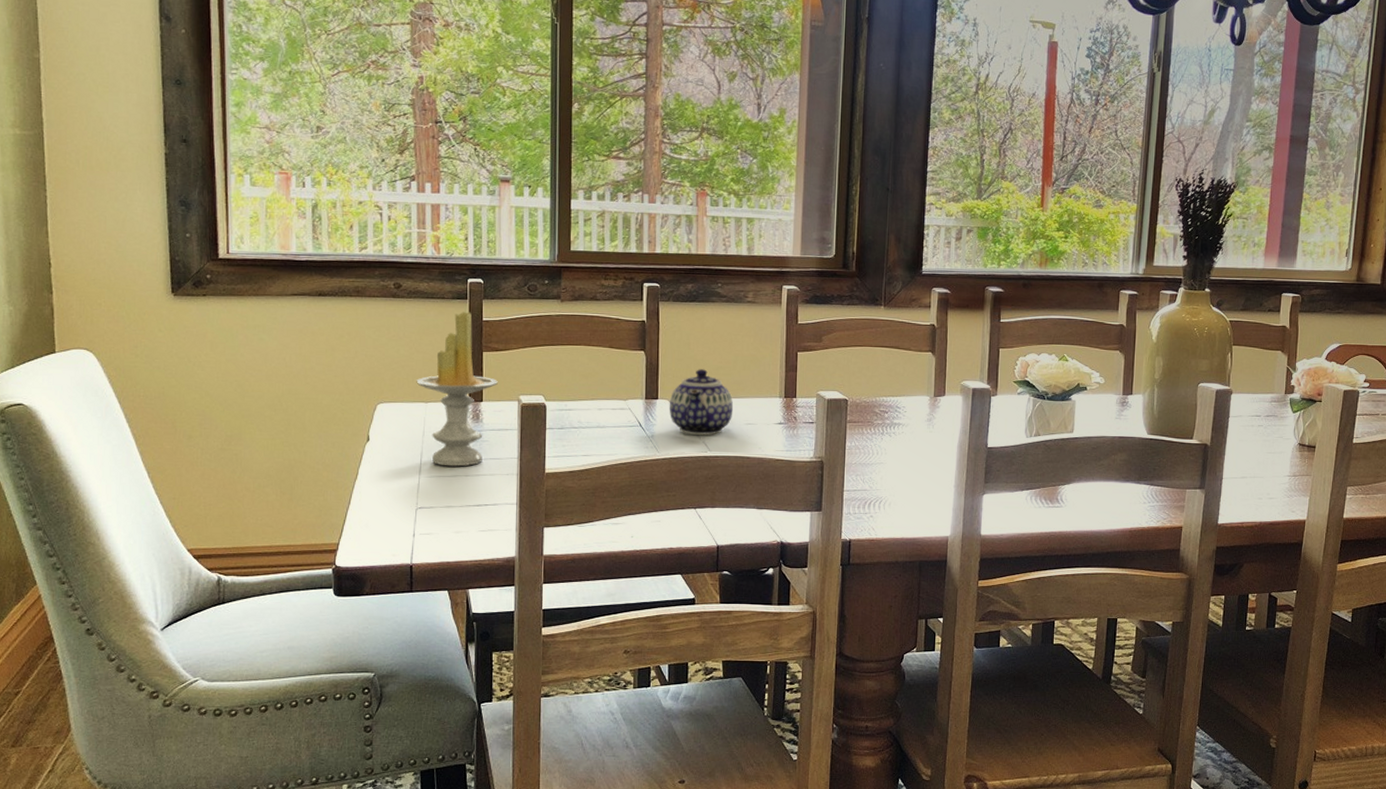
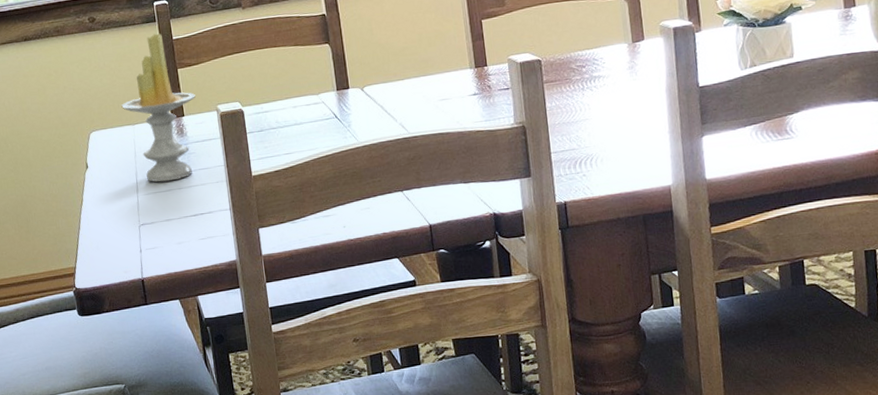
teapot: present [669,369,734,435] -> none [360,52,426,119]

